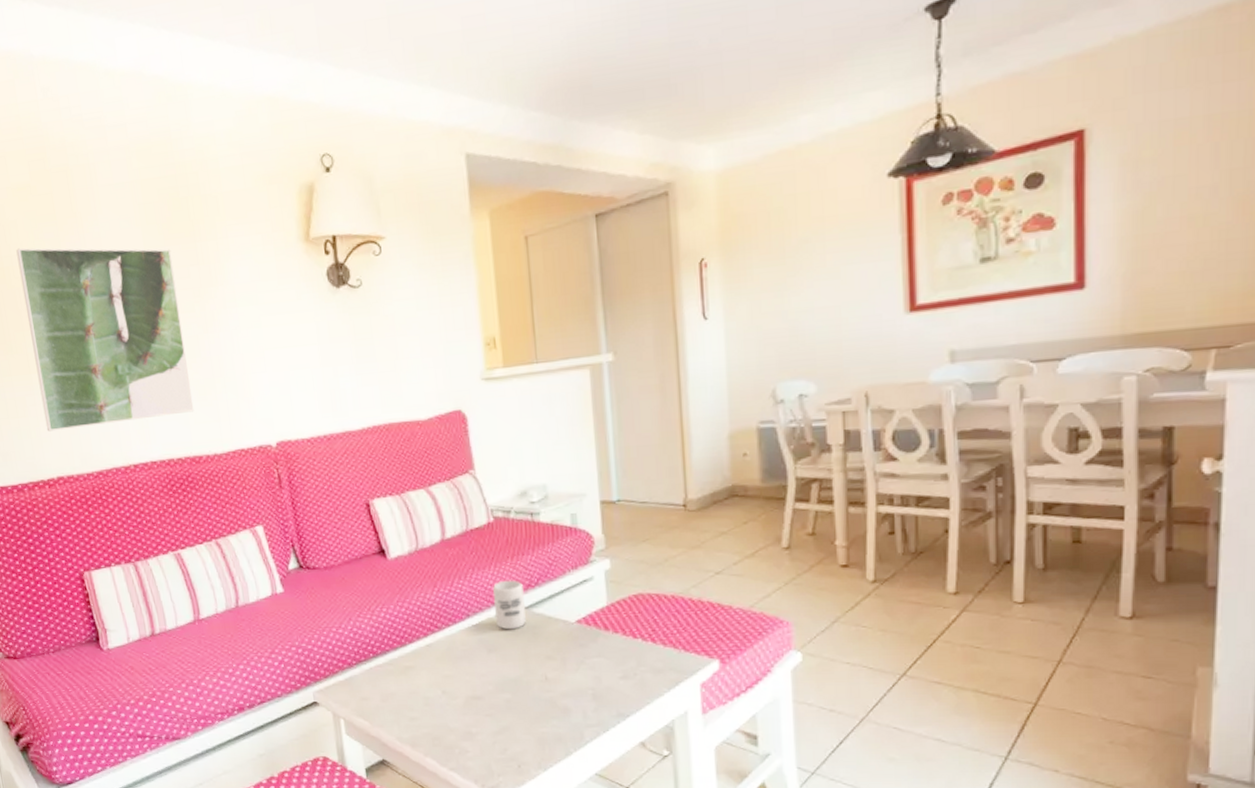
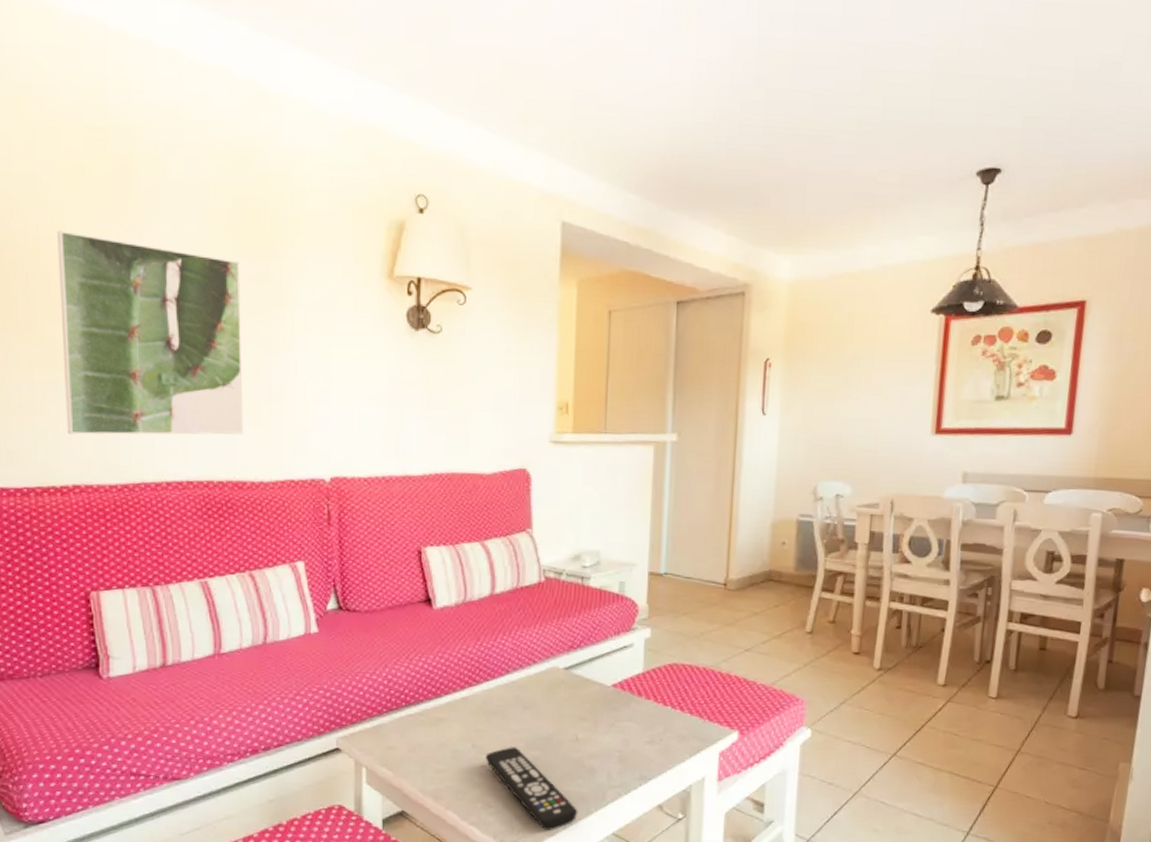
remote control: none [456,691,557,773] -> present [485,747,578,830]
cup: present [492,580,526,630] -> none [534,640,565,689]

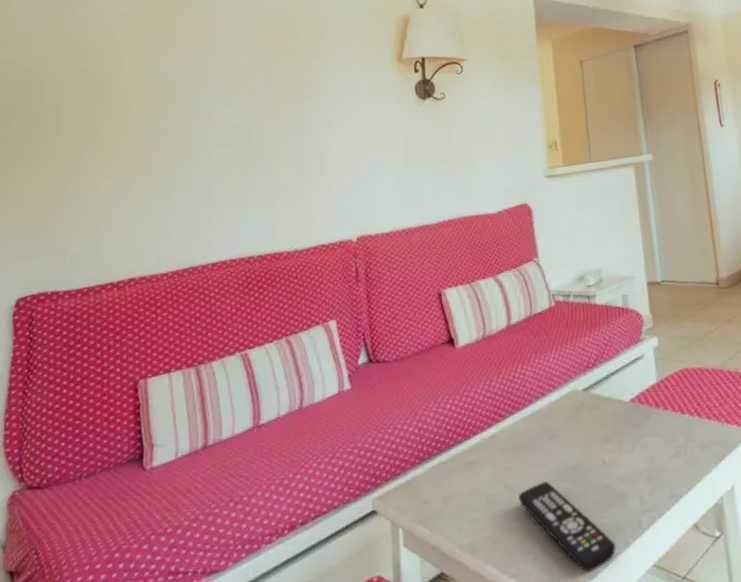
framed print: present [57,230,244,435] -> none [126,62,281,233]

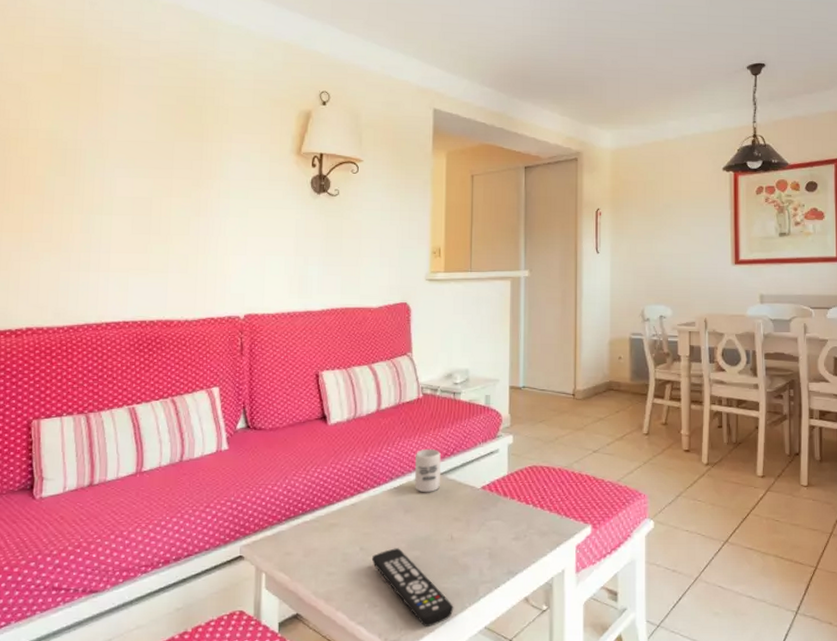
cup: none [553,362,585,414] -> present [414,448,441,493]

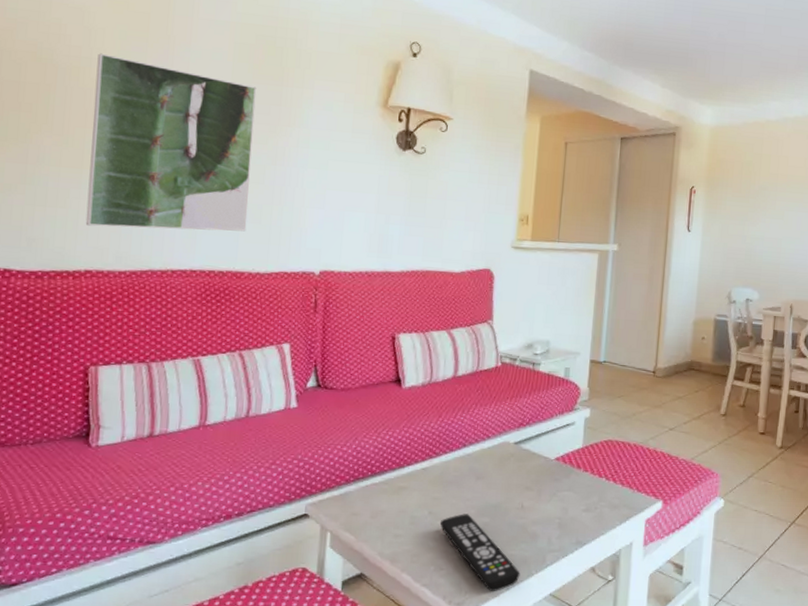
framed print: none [26,124,179,286] -> present [85,53,257,232]
cup: present [414,448,441,493] -> none [488,417,516,461]

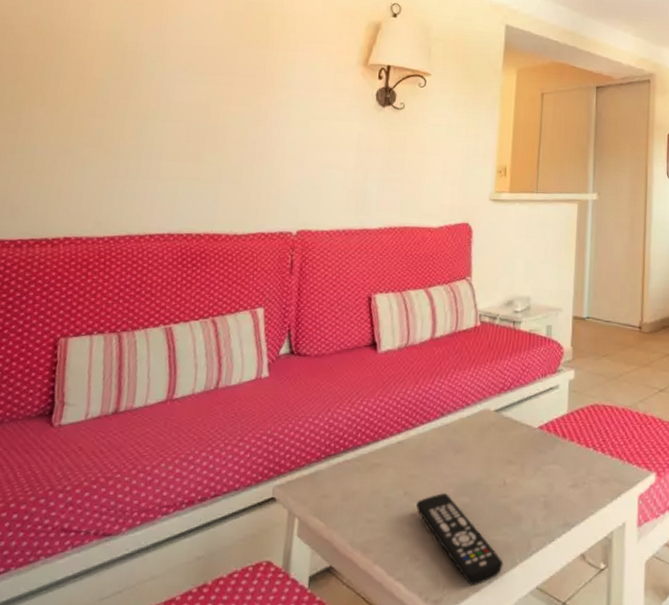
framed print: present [85,53,257,232] -> none [68,25,243,193]

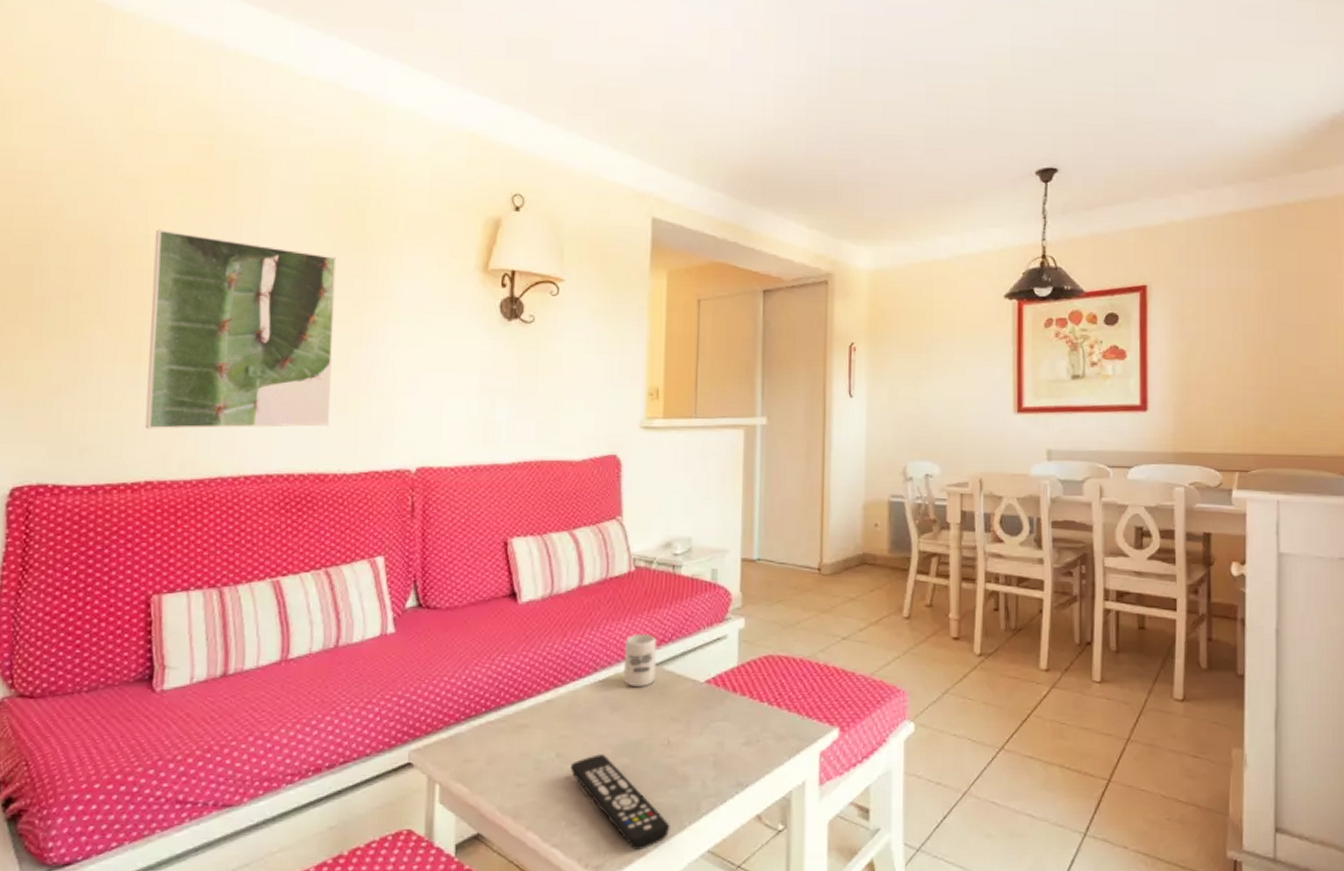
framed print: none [68,25,243,193] -> present [145,229,337,430]
cup: none [467,382,497,432] -> present [624,633,656,688]

